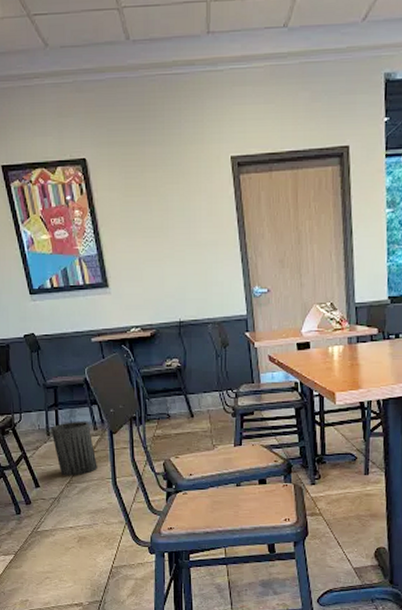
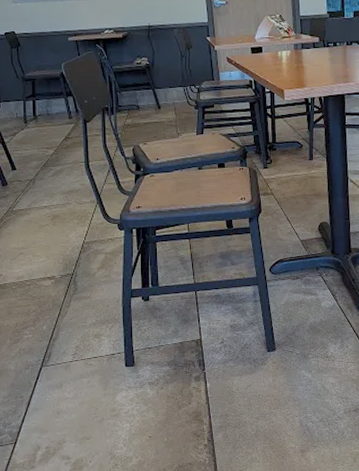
trash can: present [51,422,97,476] -> none [28,111,72,160]

